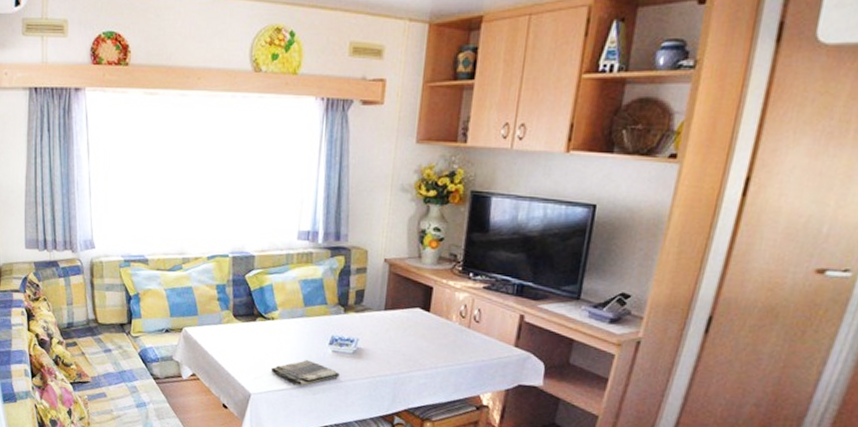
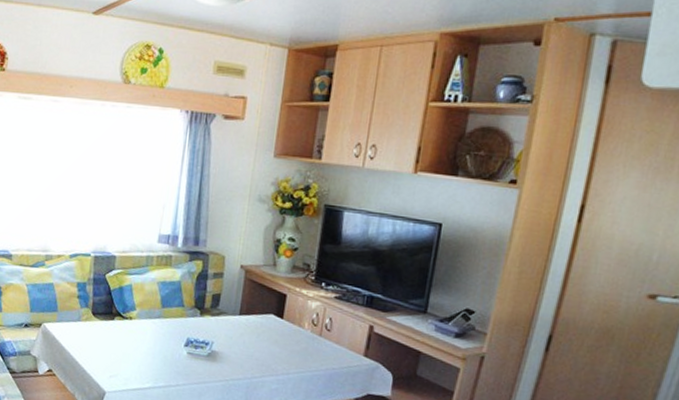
dish towel: present [270,360,340,386] -> none [126,360,194,387]

